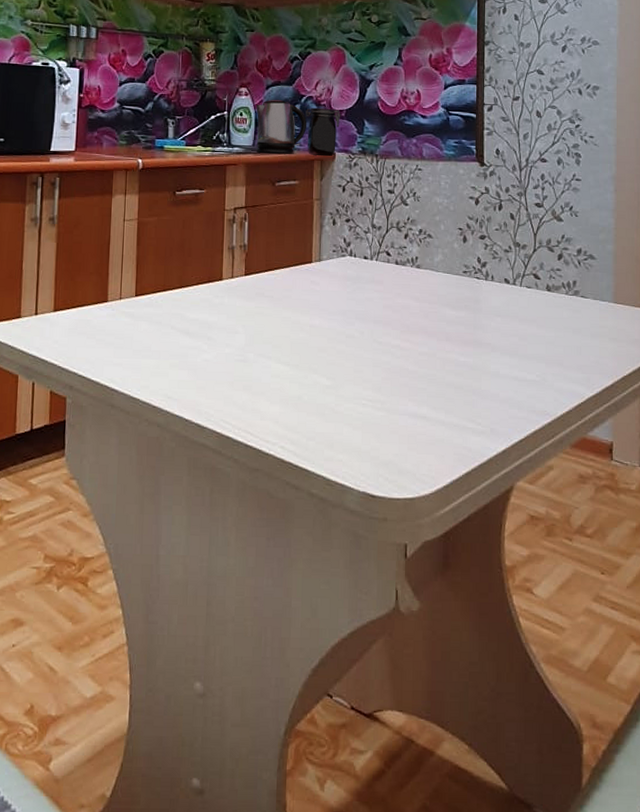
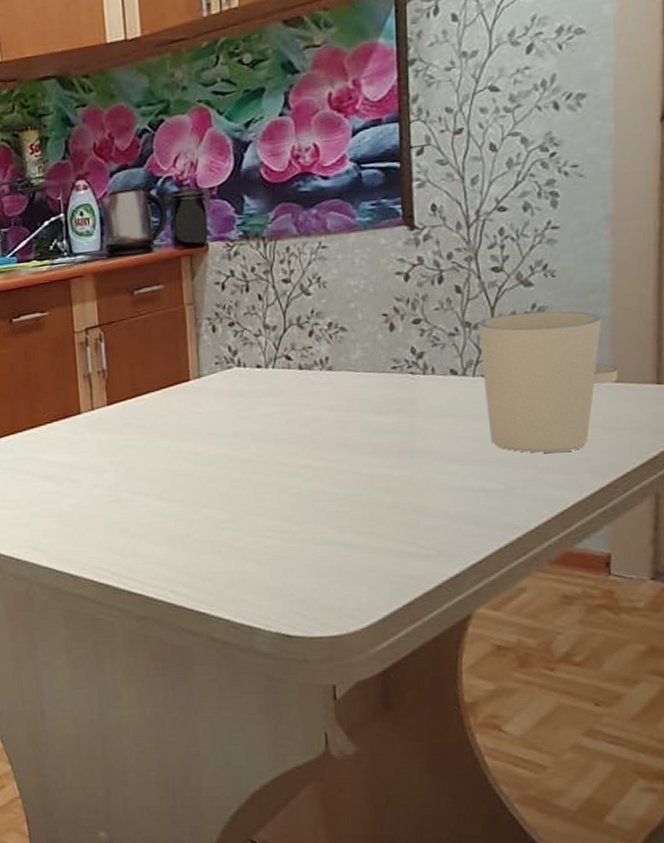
cup: none [525,240,618,355] -> present [477,311,618,453]

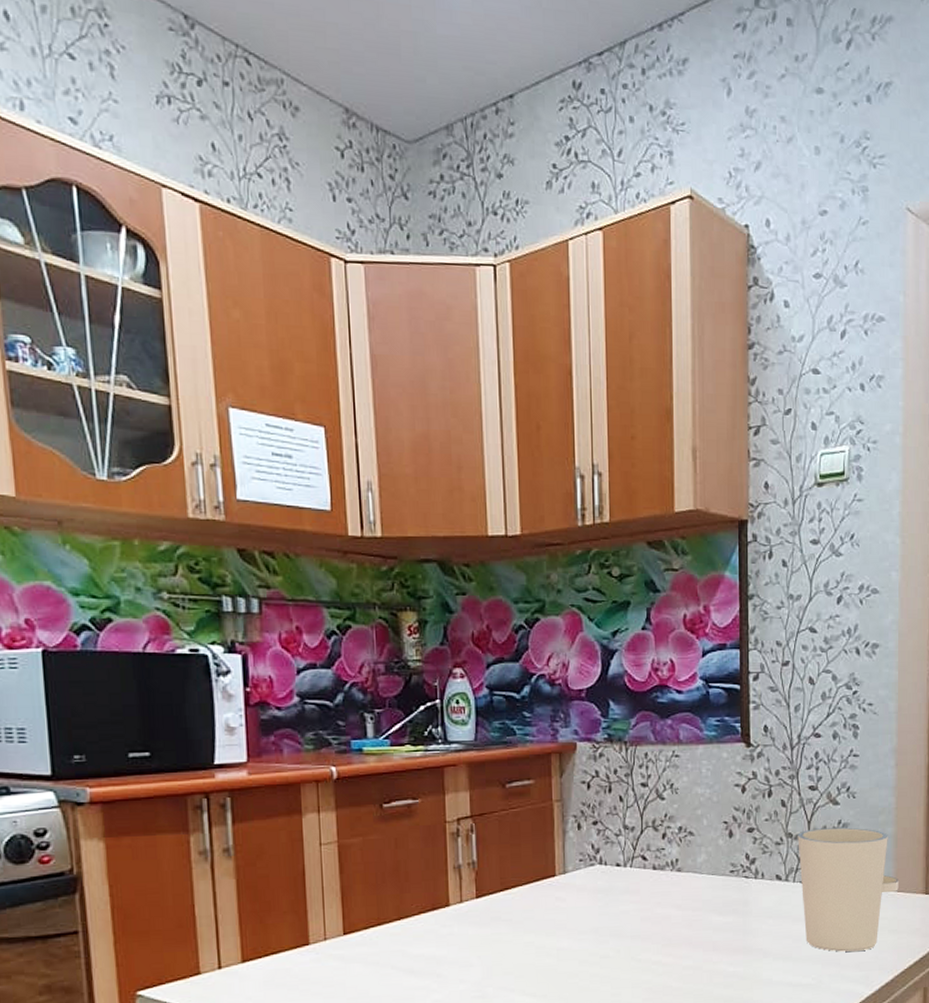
kettle: present [99,187,167,259] -> none [476,680,539,750]
jar: present [164,187,212,250] -> none [537,688,581,748]

